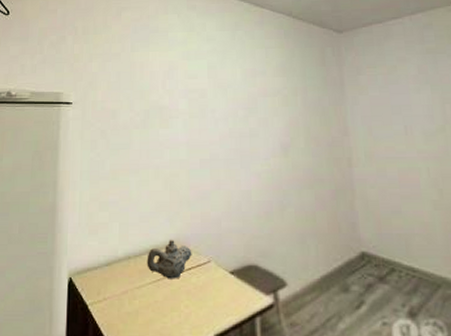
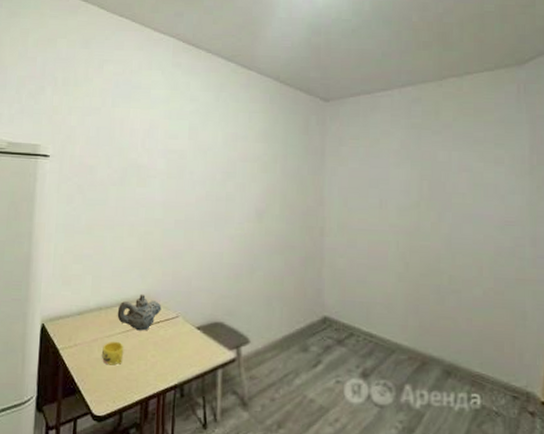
cup: none [132,292,156,319] -> present [101,341,124,365]

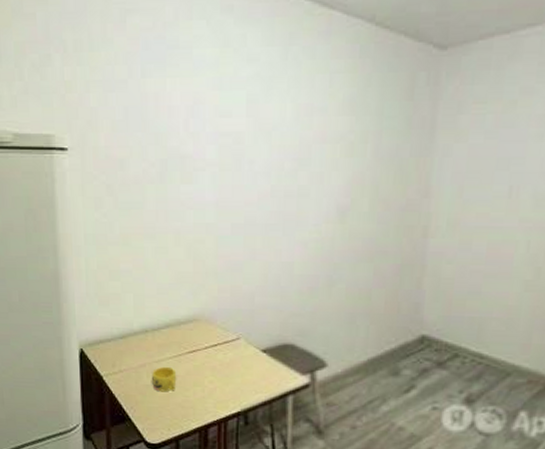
teapot: present [117,293,162,331] -> none [166,313,219,355]

